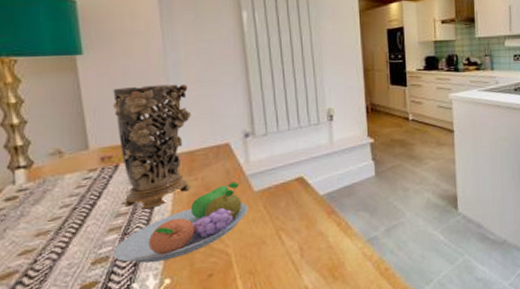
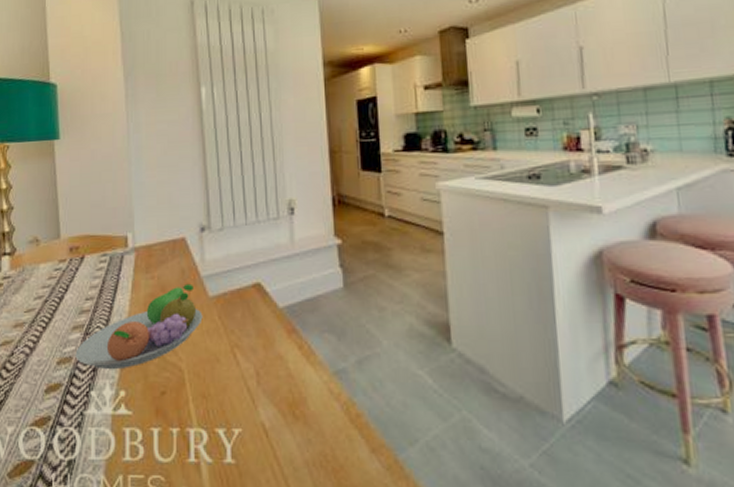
decorative vase: present [113,84,192,210] -> none [82,169,151,308]

